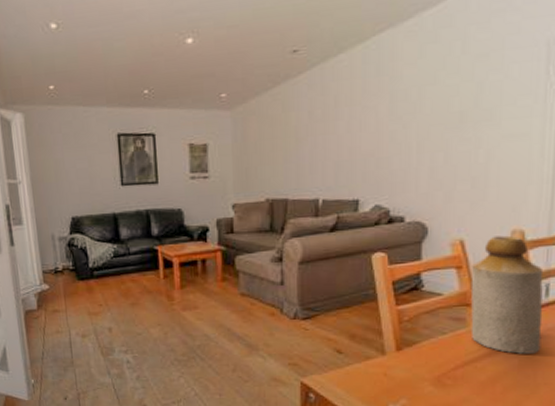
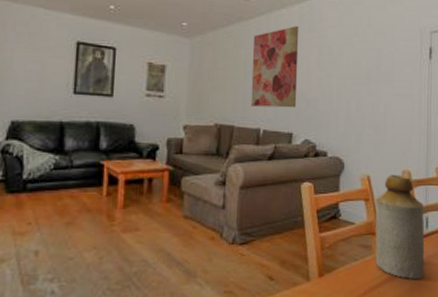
wall art: none [304,71,363,175] -> present [250,25,299,108]

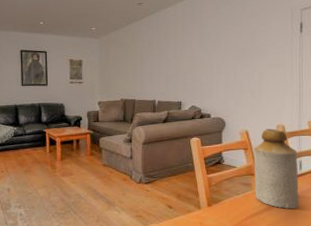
wall art: present [250,25,299,108] -> none [146,19,184,84]

